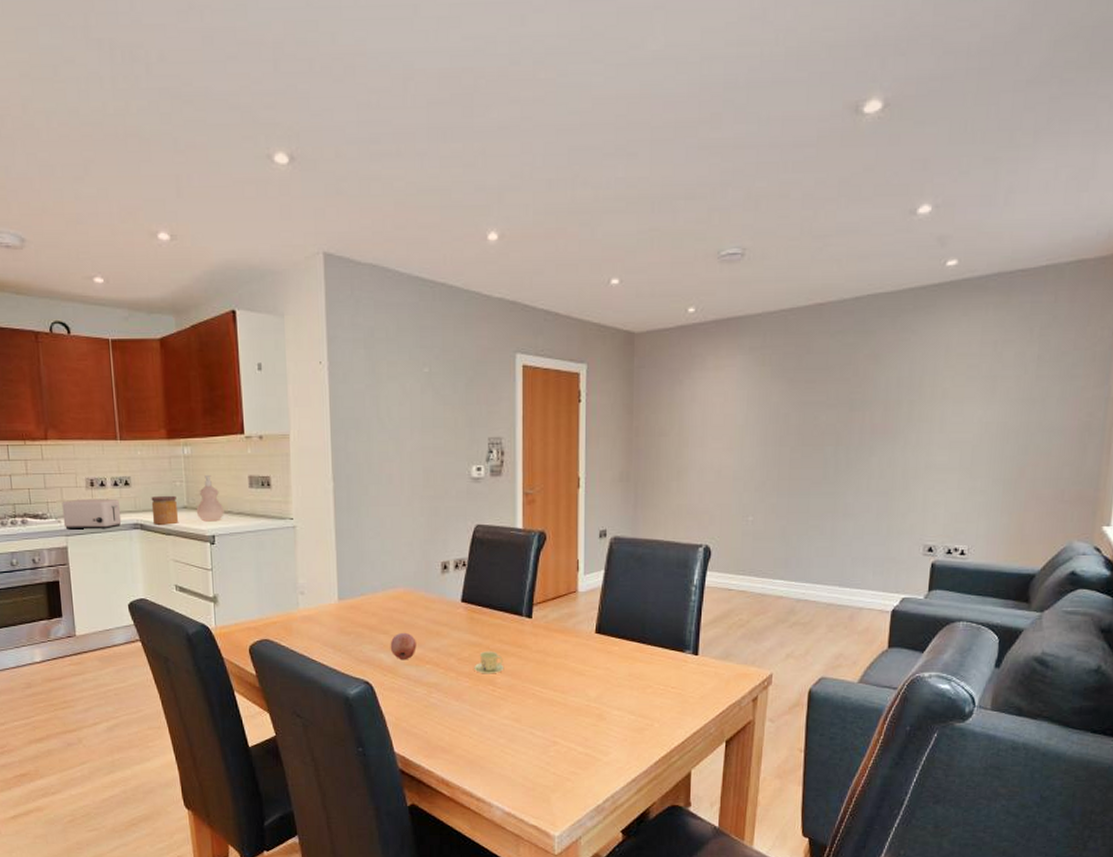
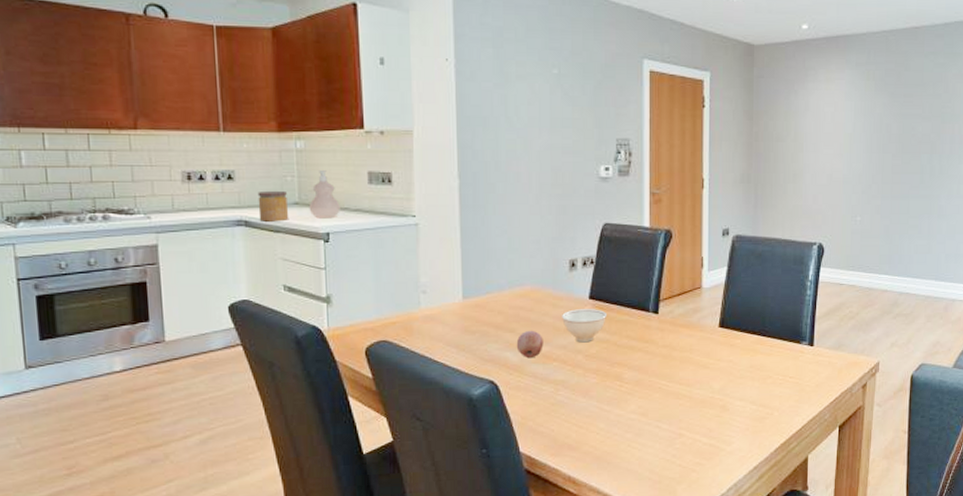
toaster: present [62,498,122,530] -> none [152,193,223,226]
bowl: none [434,612,480,646] -> present [562,309,608,343]
cup and saucer: present [474,651,504,673] -> none [601,347,632,369]

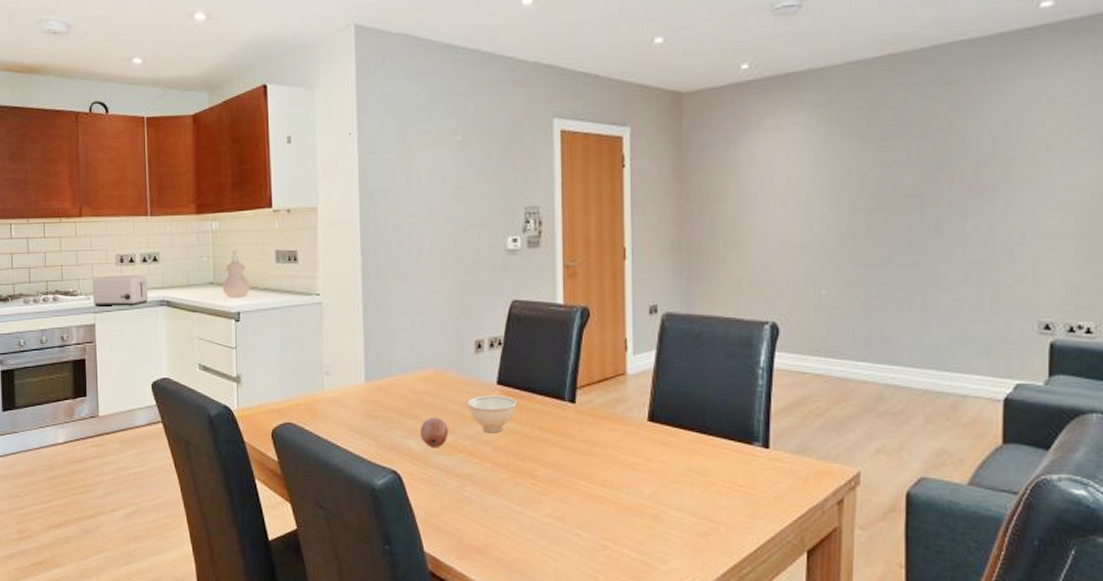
toaster: none [152,193,223,226] -> present [92,275,149,307]
jar: present [257,190,289,222] -> none [178,271,205,302]

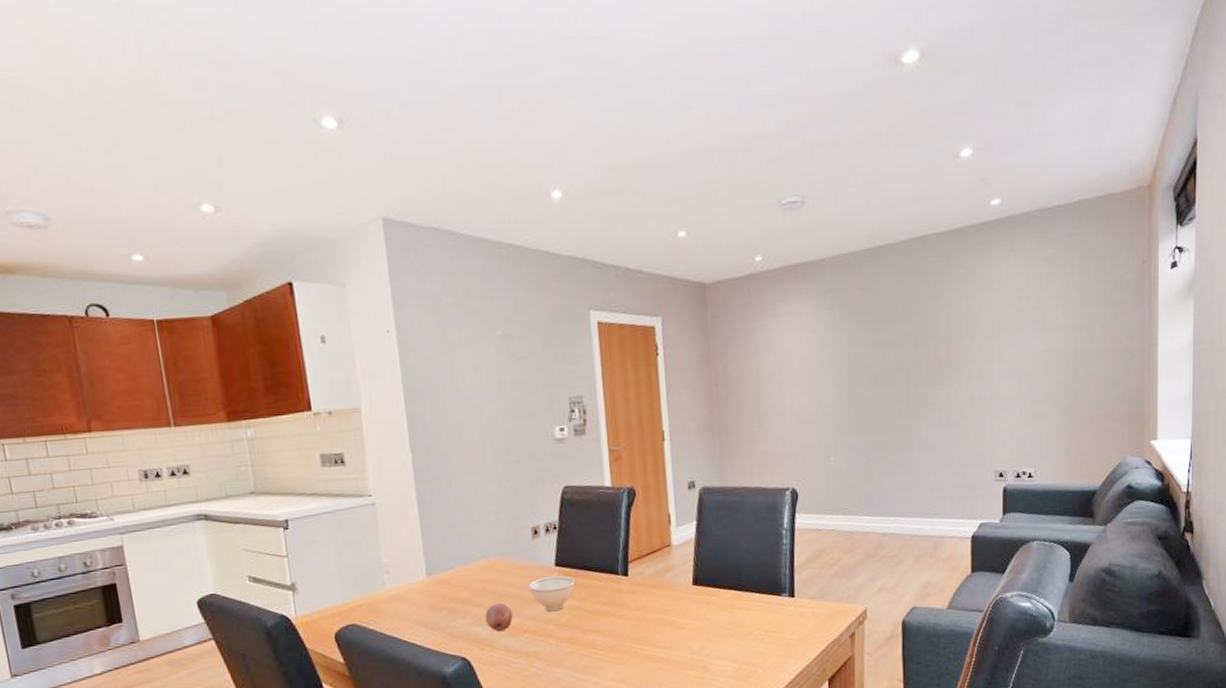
toaster: present [92,275,149,307] -> none [113,490,183,527]
soap bottle: present [222,250,250,298] -> none [265,457,297,506]

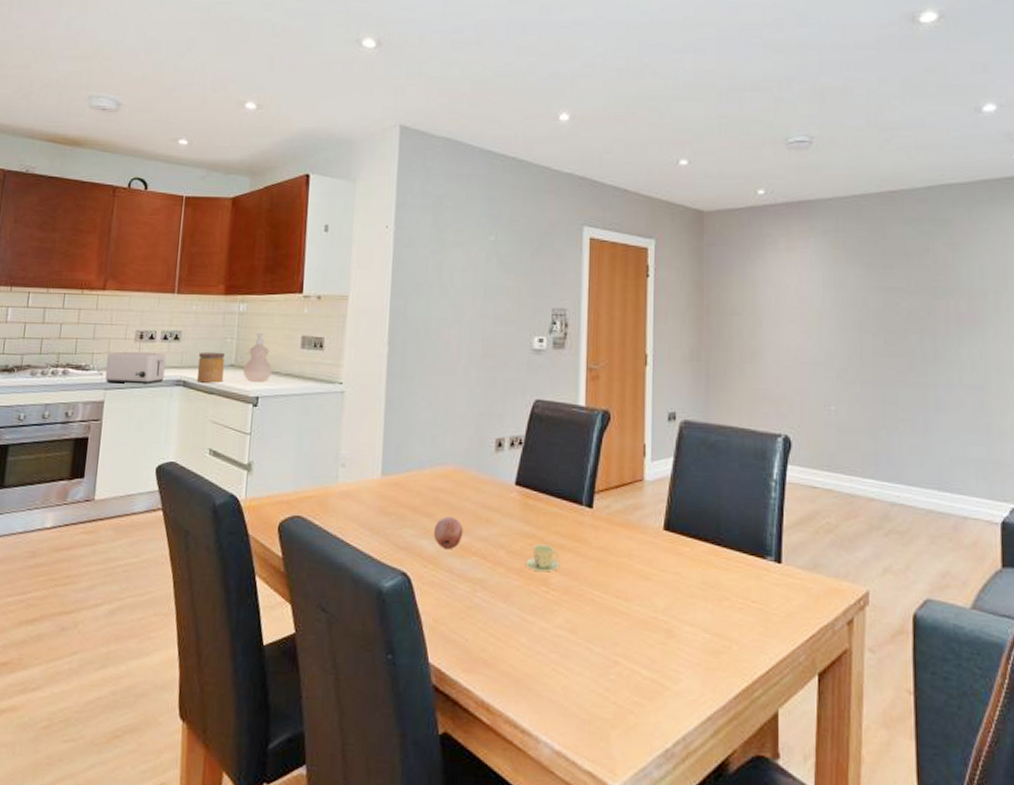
toaster: none [113,490,183,527] -> present [105,351,166,385]
jar: none [213,480,247,514] -> present [197,351,225,383]
soap bottle: none [265,457,297,506] -> present [243,333,272,382]
bowl: present [529,575,576,612] -> none [485,496,535,536]
cup and saucer: none [573,613,605,637] -> present [525,544,560,571]

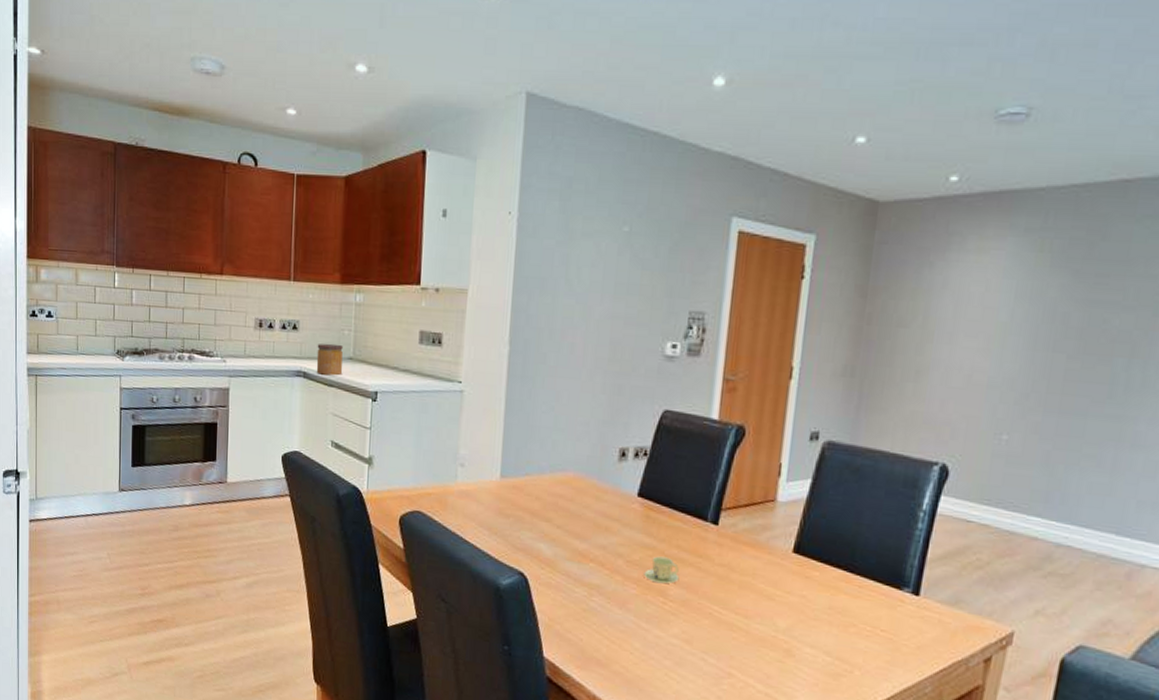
toaster: present [105,351,166,385] -> none [228,339,286,374]
soap bottle: present [243,333,272,382] -> none [361,326,390,377]
fruit: present [433,516,463,550] -> none [551,522,582,555]

